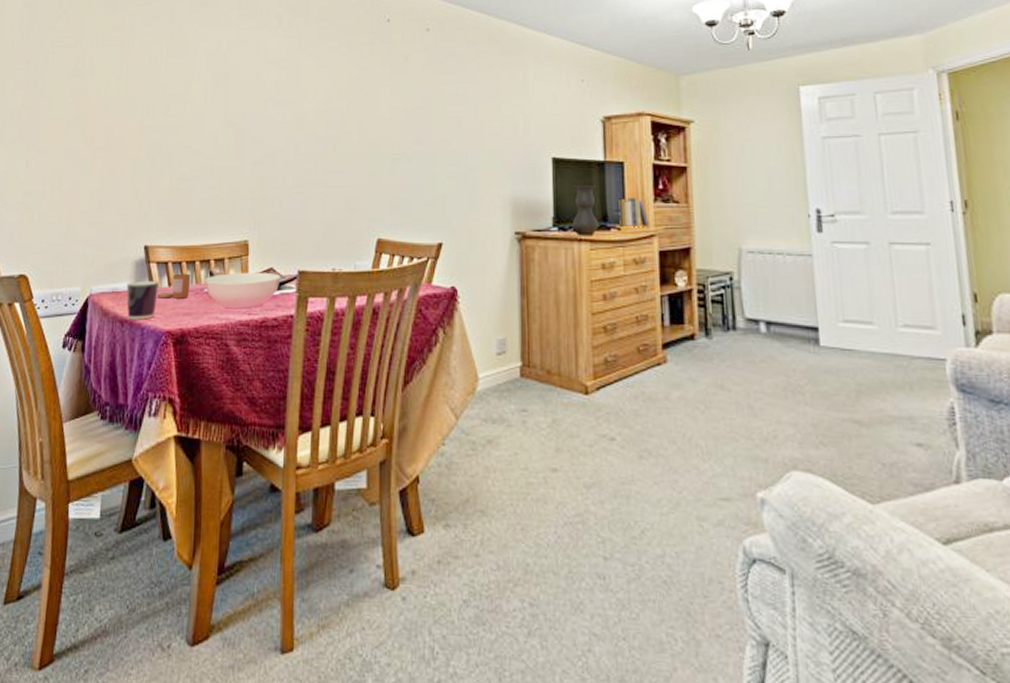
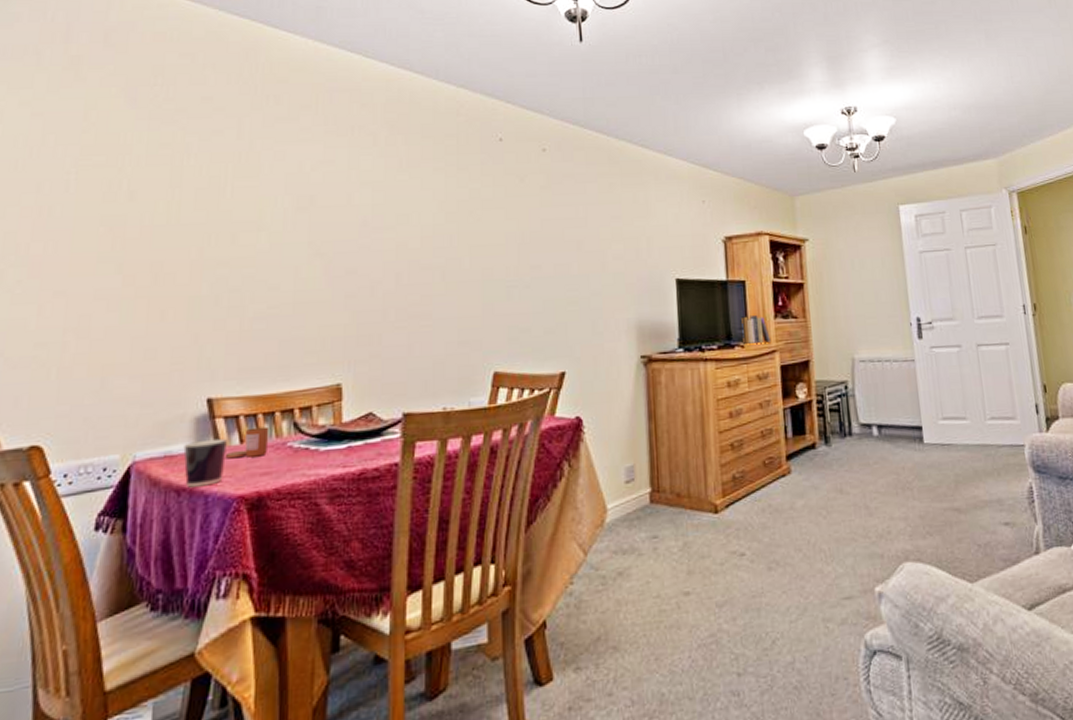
bowl: present [205,272,281,309] -> none [288,417,382,463]
vase: present [572,185,599,237] -> none [697,305,723,357]

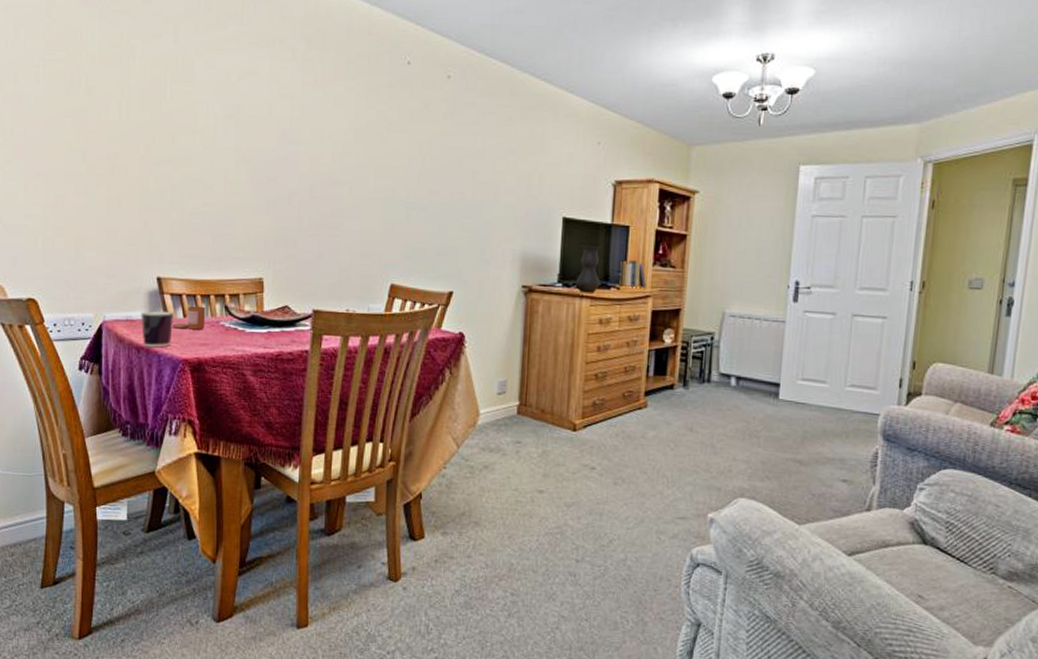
vase: none [697,305,723,357] -> present [575,246,601,294]

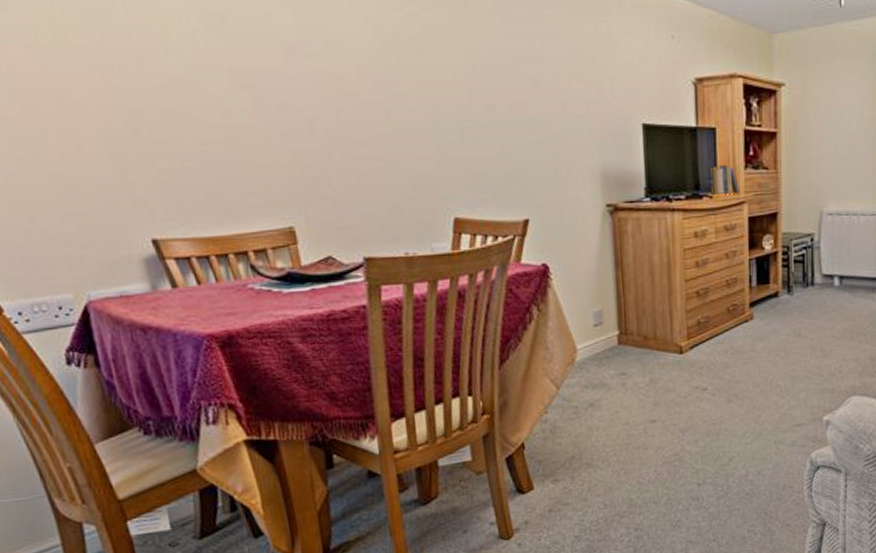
mug: present [140,310,173,348] -> none [138,279,188,326]
candle: present [172,306,206,330] -> none [184,268,228,300]
vase: present [575,246,601,294] -> none [664,153,691,207]

